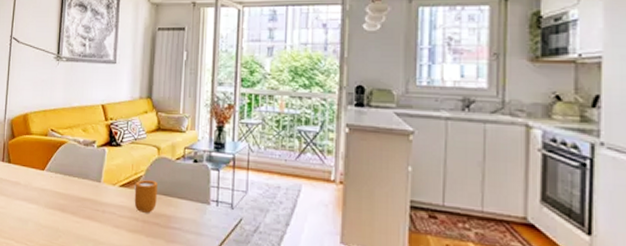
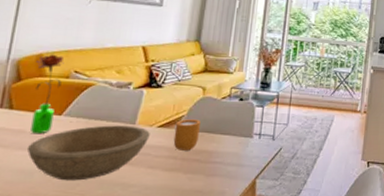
bowl: none [23,181,114,233] -> present [28,125,150,181]
flower: none [24,113,43,187] -> present [30,54,64,134]

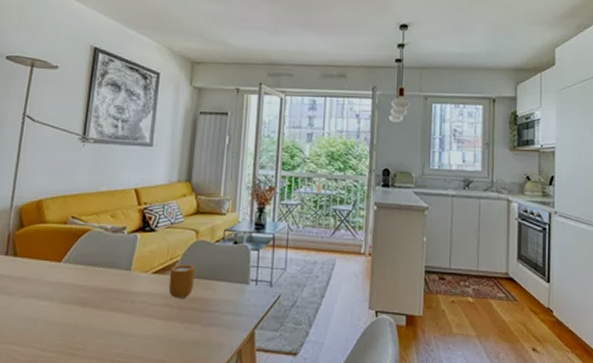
bowl: present [28,125,150,181] -> none [31,272,145,330]
flower: present [30,54,64,134] -> none [33,200,62,282]

